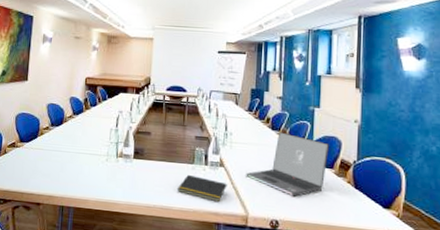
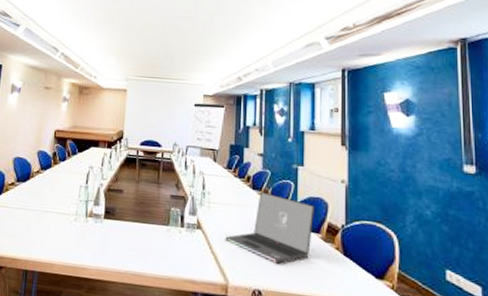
notepad: present [178,174,227,203] -> none [151,237,205,269]

